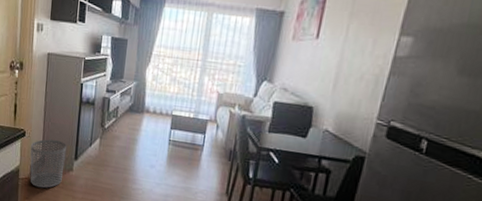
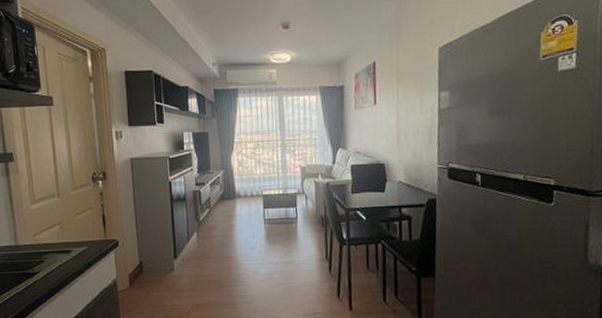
waste bin: present [30,139,66,189] -> none [125,243,165,296]

